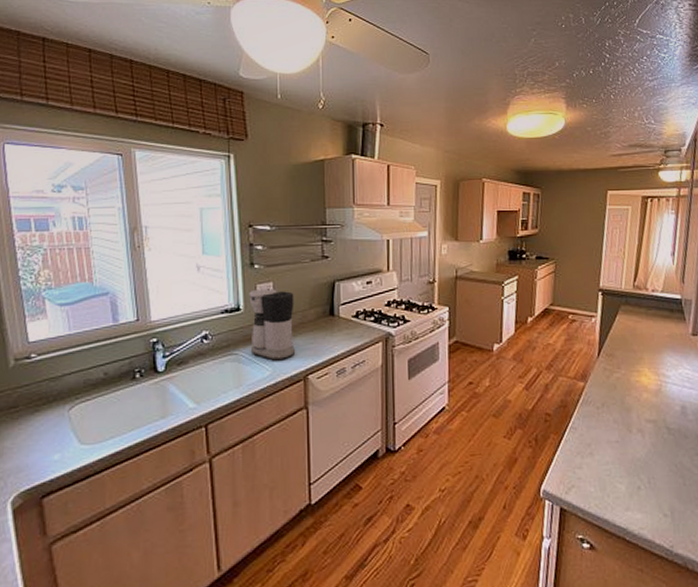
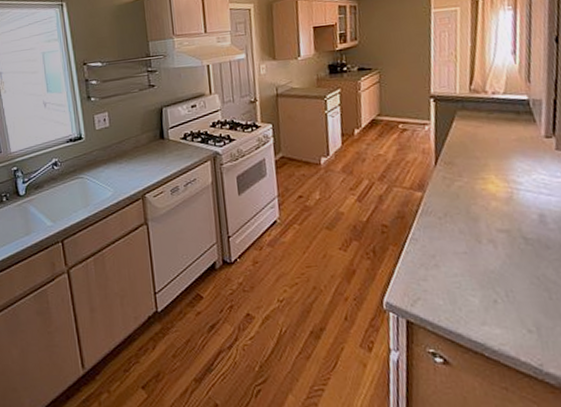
coffee maker: present [249,289,295,361] -> none [88,118,132,183]

